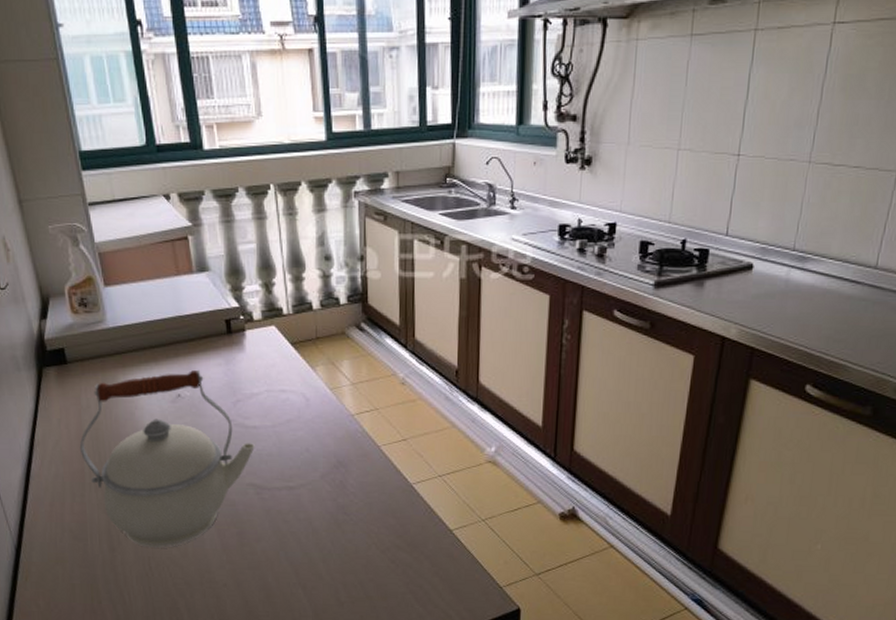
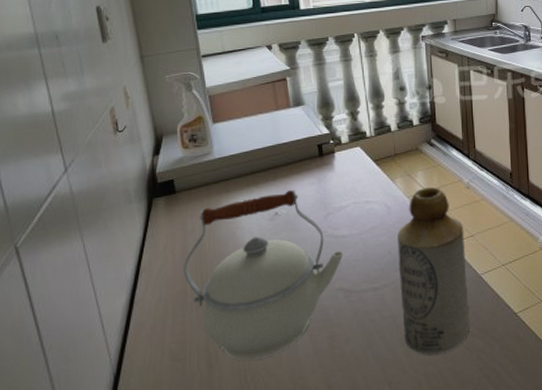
bottle: none [317,380,397,564] -> present [398,187,470,355]

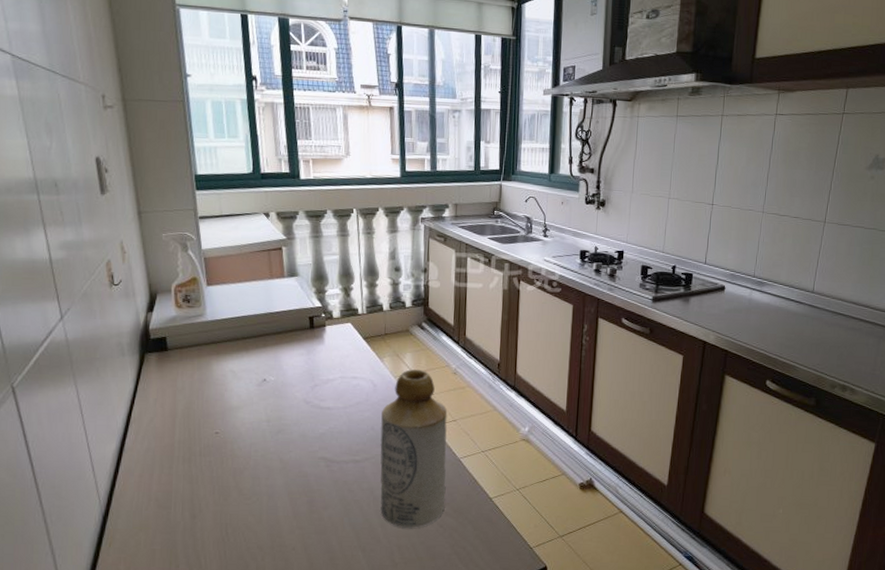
kettle: present [183,189,344,361] -> none [171,358,328,515]

